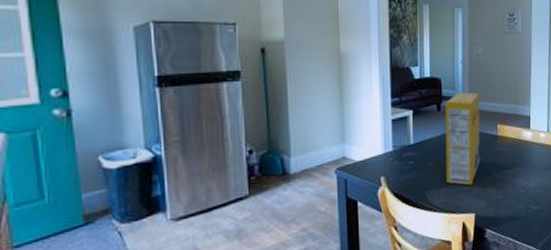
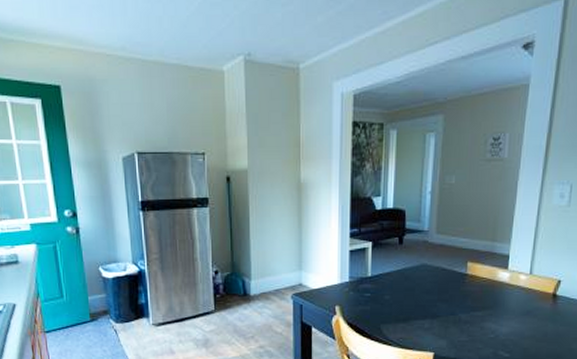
cereal box: present [445,92,480,186] -> none [404,226,449,323]

